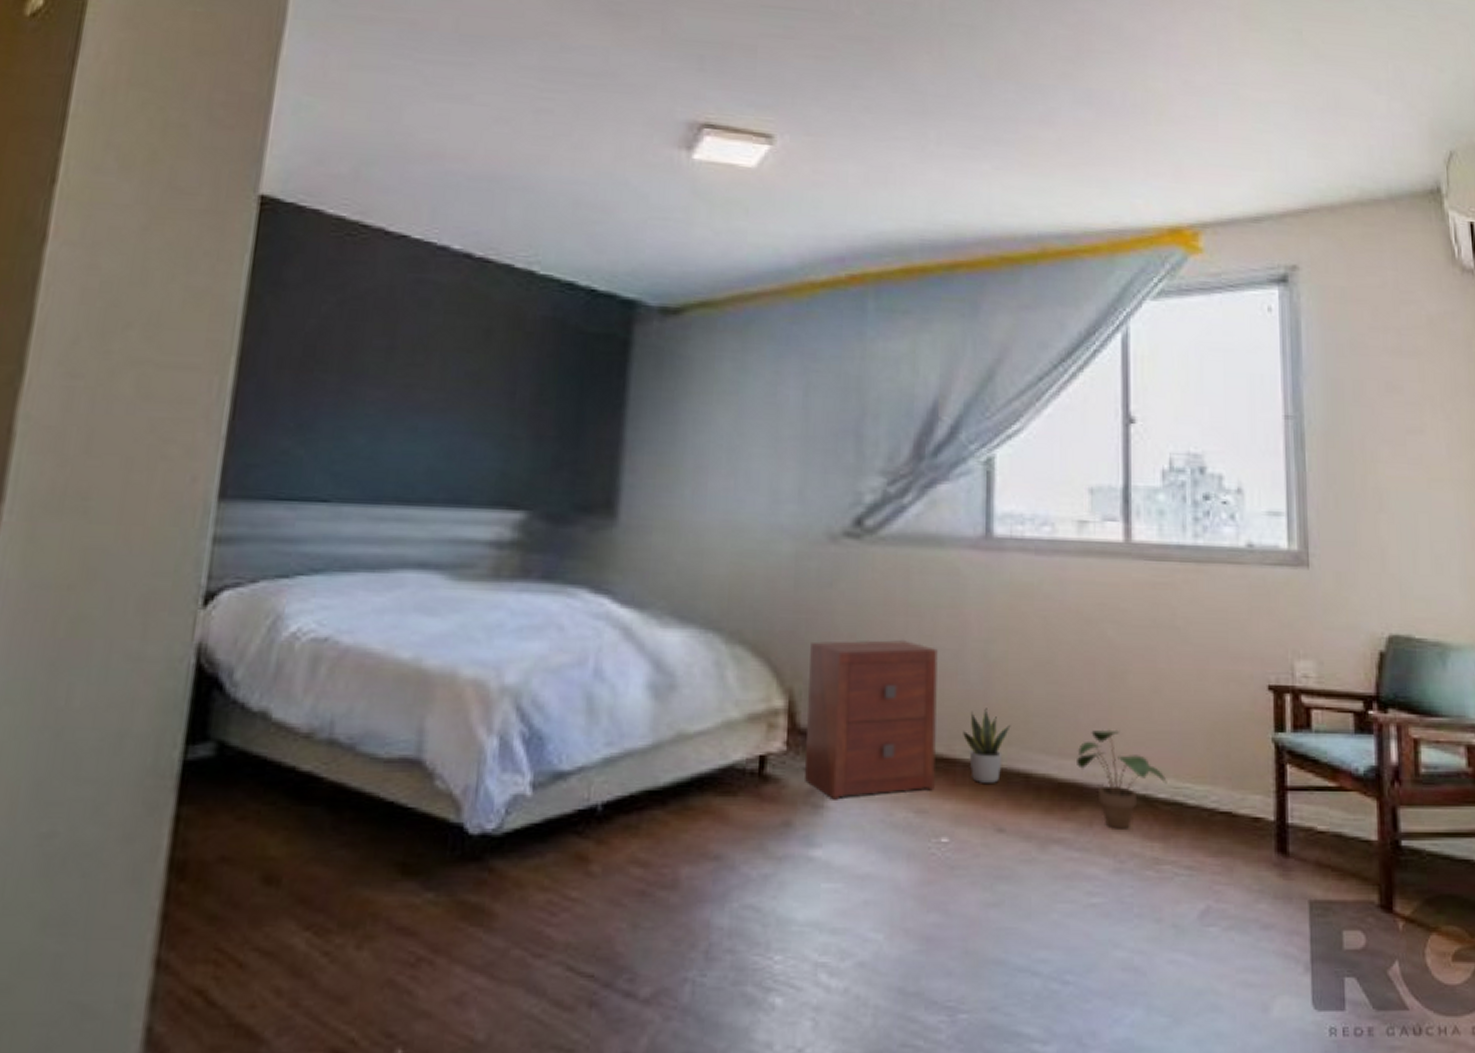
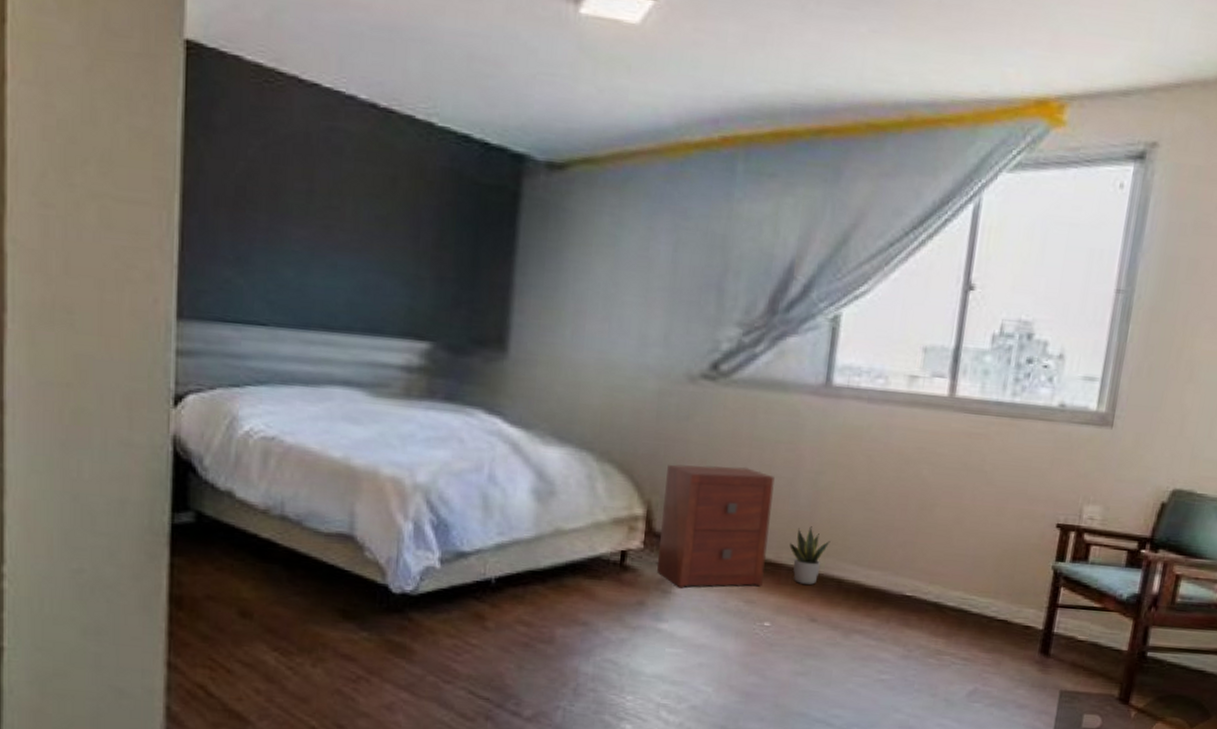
potted plant: present [1077,729,1167,829] -> none [882,549,957,627]

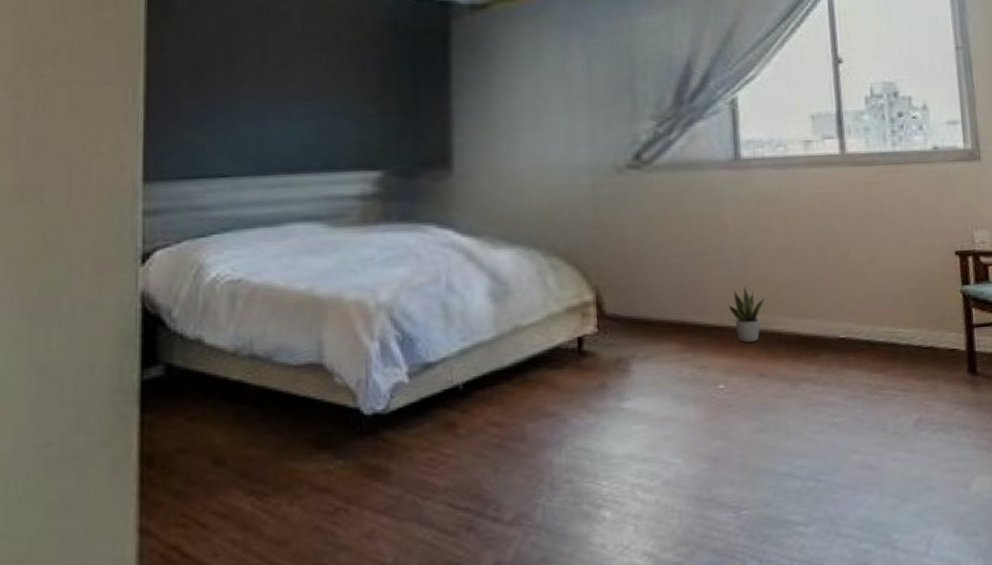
nightstand: present [657,464,775,588] -> none [609,242,711,365]

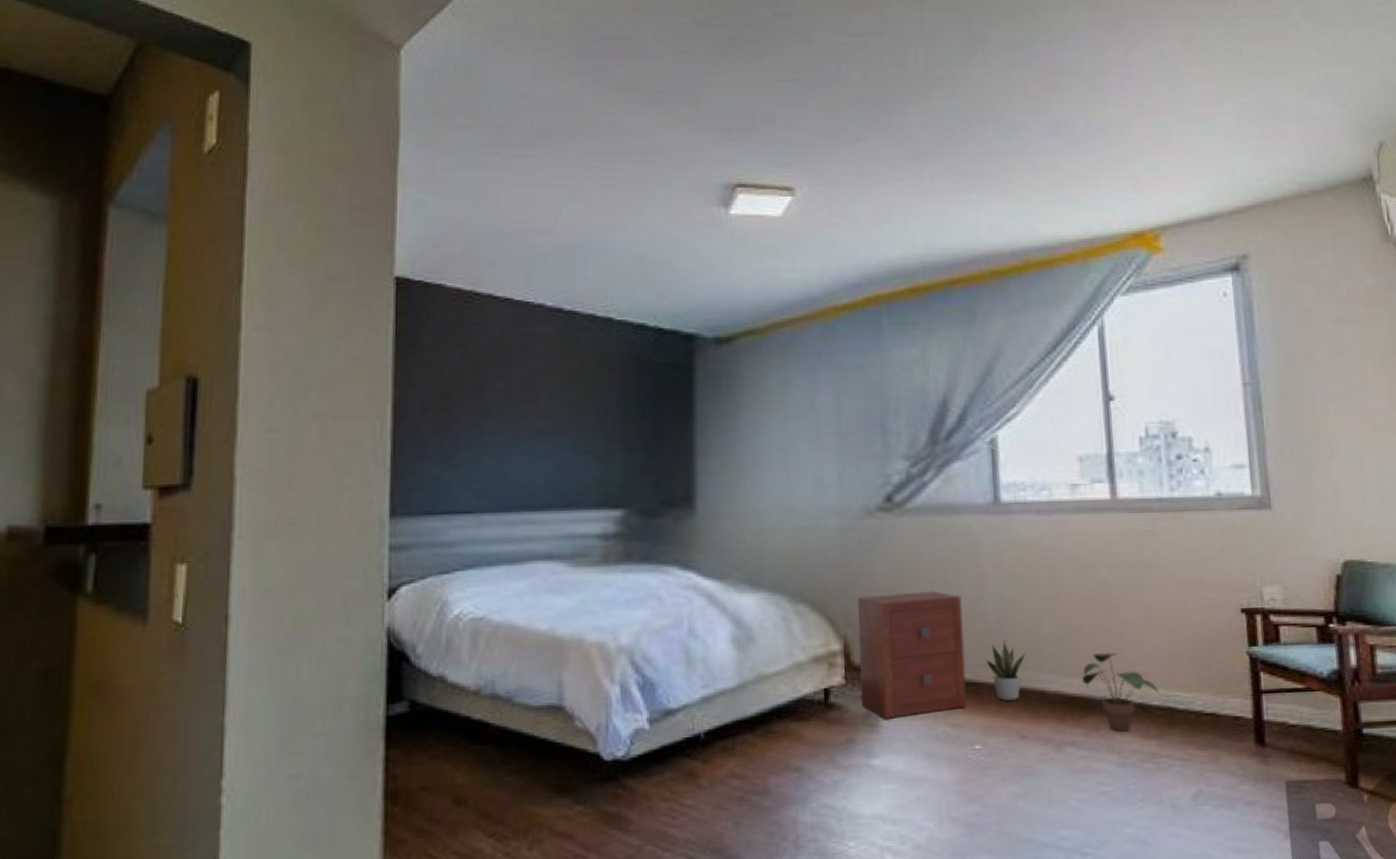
nightstand: none [609,242,711,365] -> present [858,591,967,720]
potted plant: none [816,294,884,367] -> present [1082,652,1159,732]

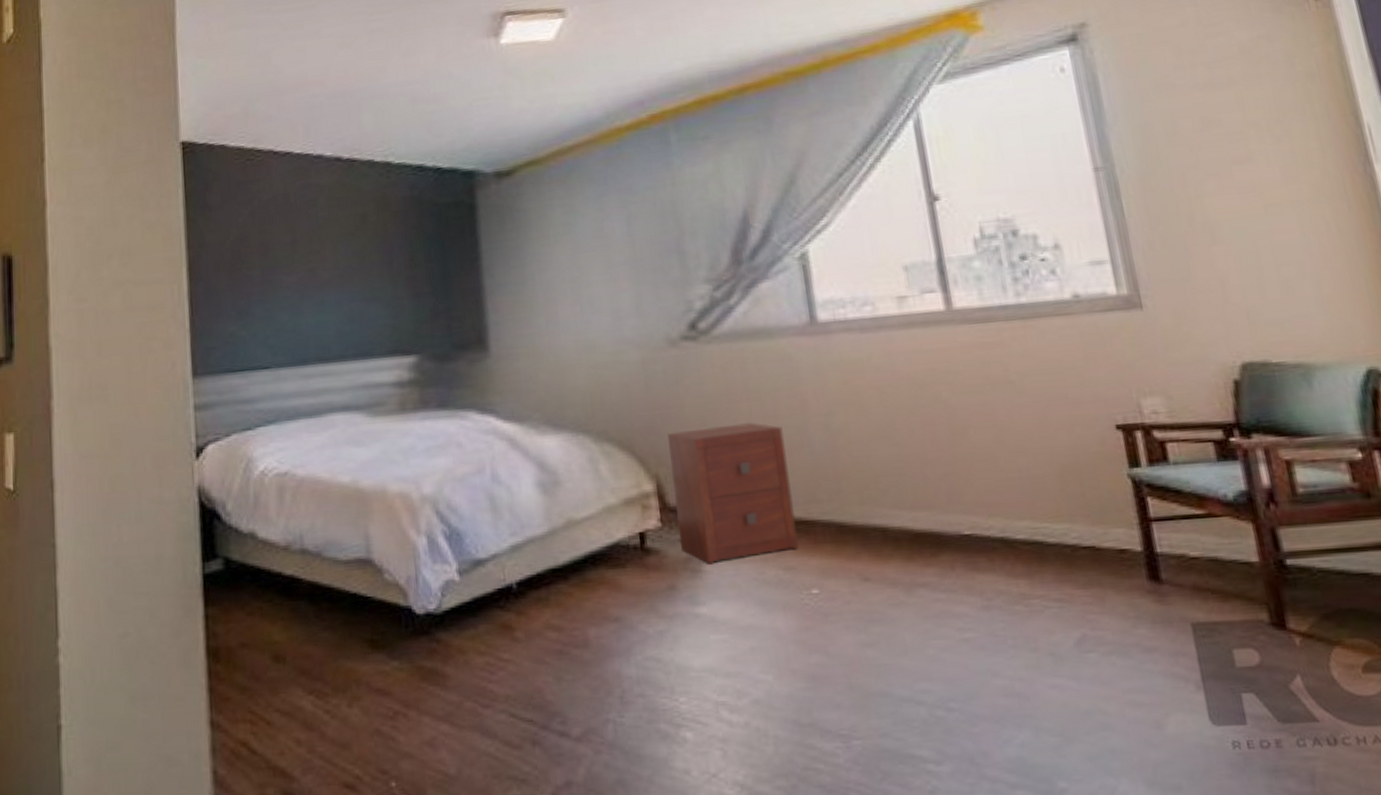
potted plant: present [987,641,1026,702] -> none [817,473,861,540]
potted plant: present [1082,652,1159,732] -> none [929,480,1024,571]

